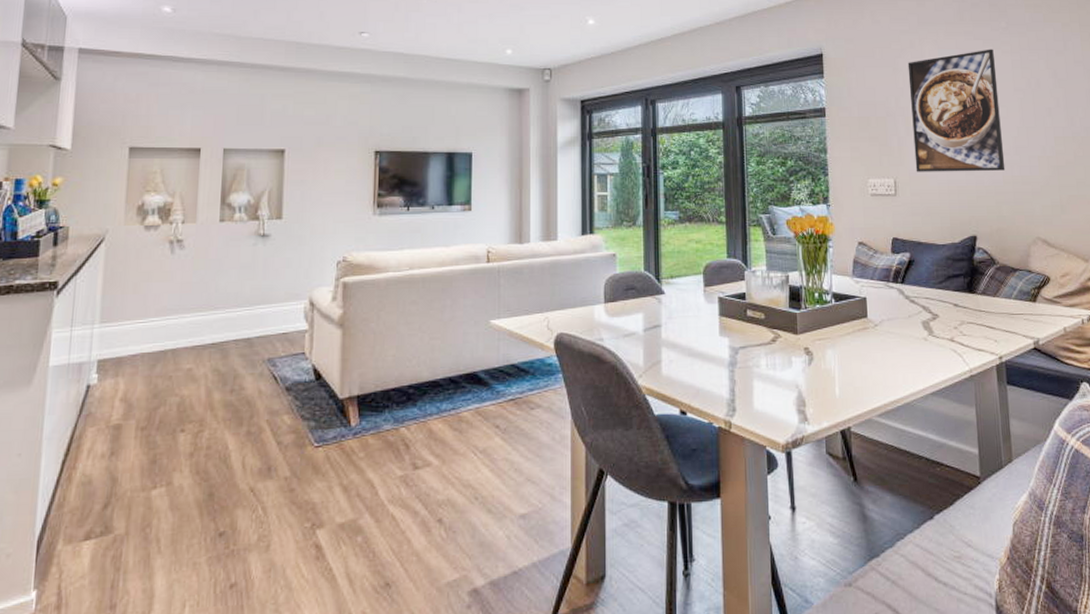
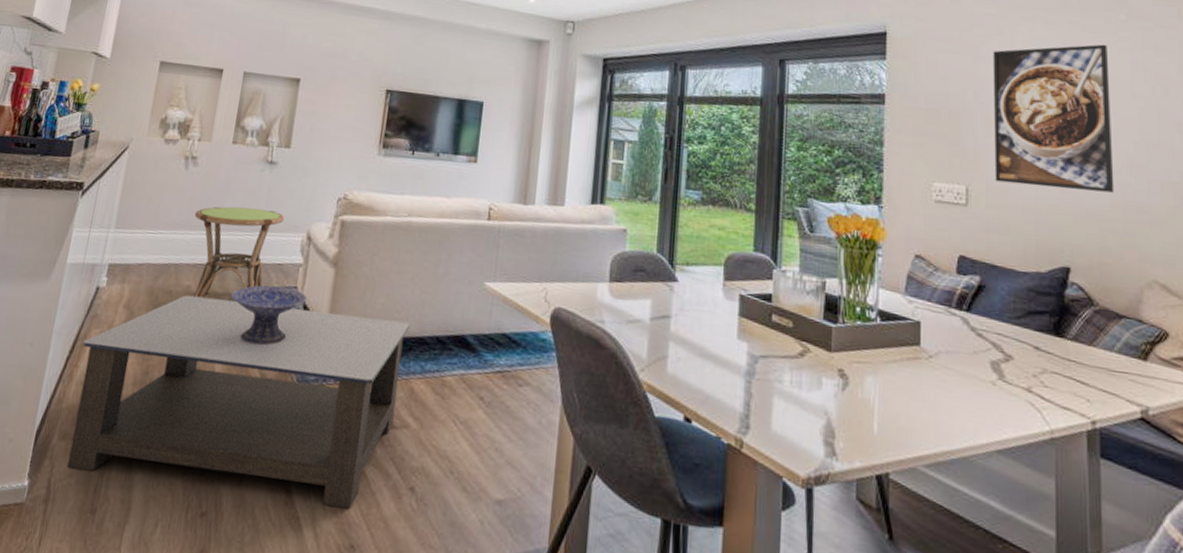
coffee table: none [77,369,422,570] -> present [67,295,410,508]
side table: none [187,283,285,379] -> present [192,206,285,298]
decorative bowl: none [235,354,317,415] -> present [230,285,308,346]

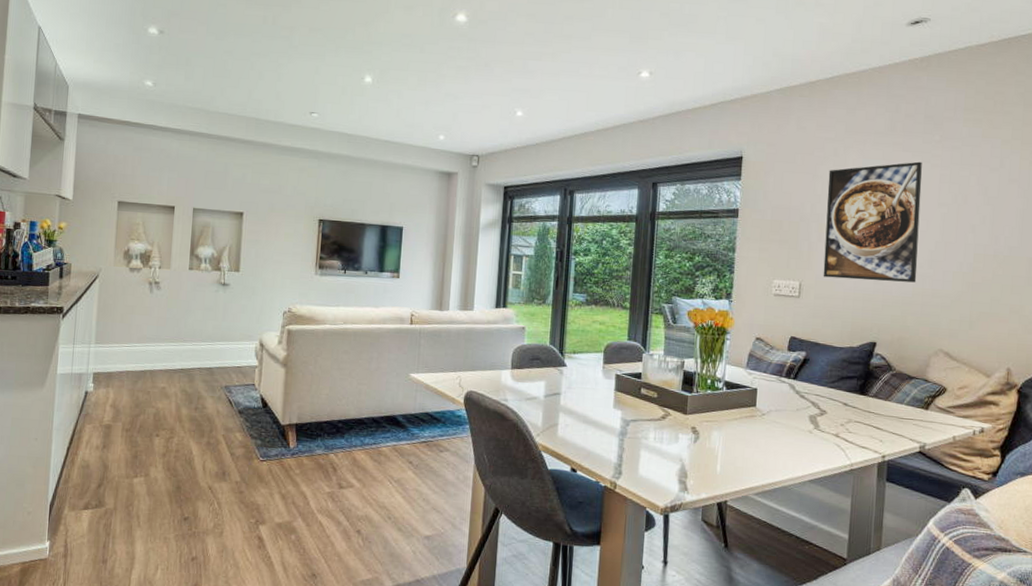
coffee table: present [67,295,410,508] -> none [79,394,350,548]
side table: present [192,206,285,298] -> none [162,322,240,397]
decorative bowl: present [230,285,308,346] -> none [199,384,264,431]

